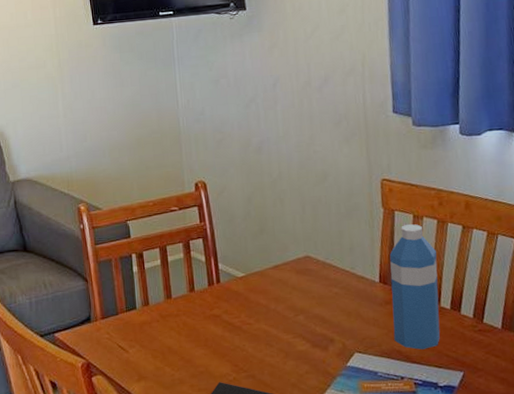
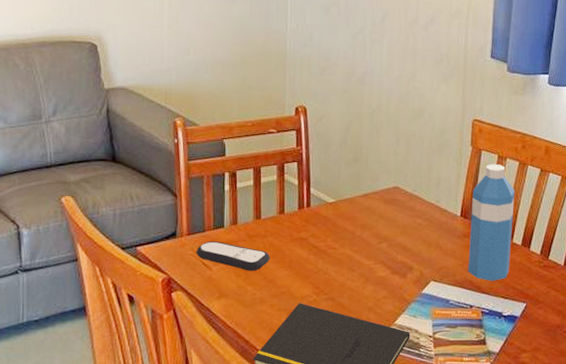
remote control: none [111,323,185,352] -> present [196,241,270,271]

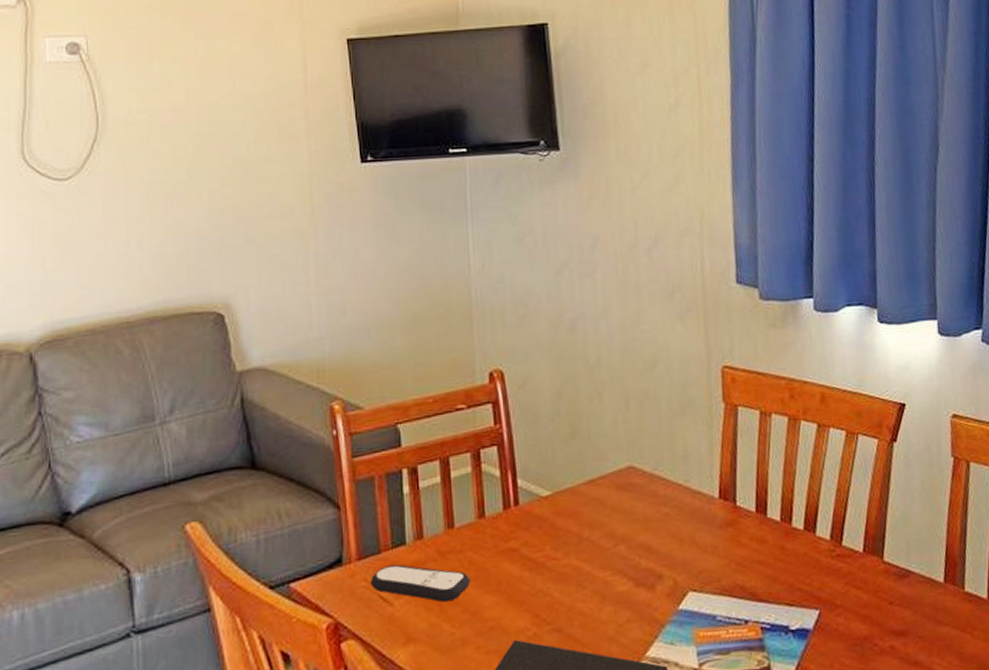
water bottle: present [468,164,515,281] -> none [731,423,792,584]

